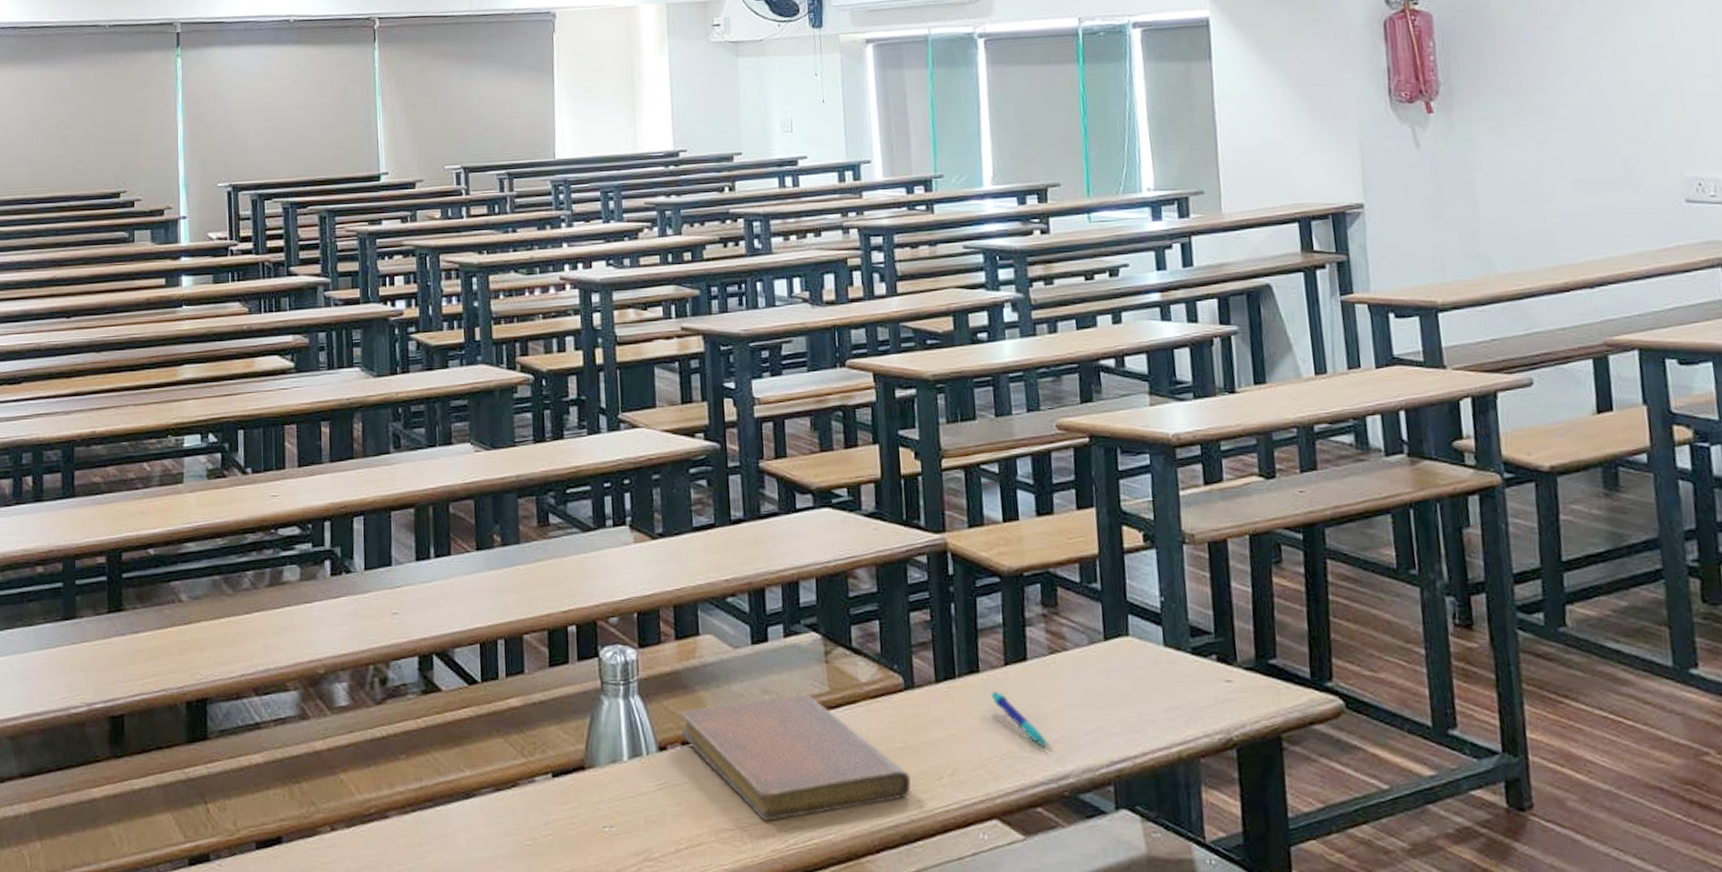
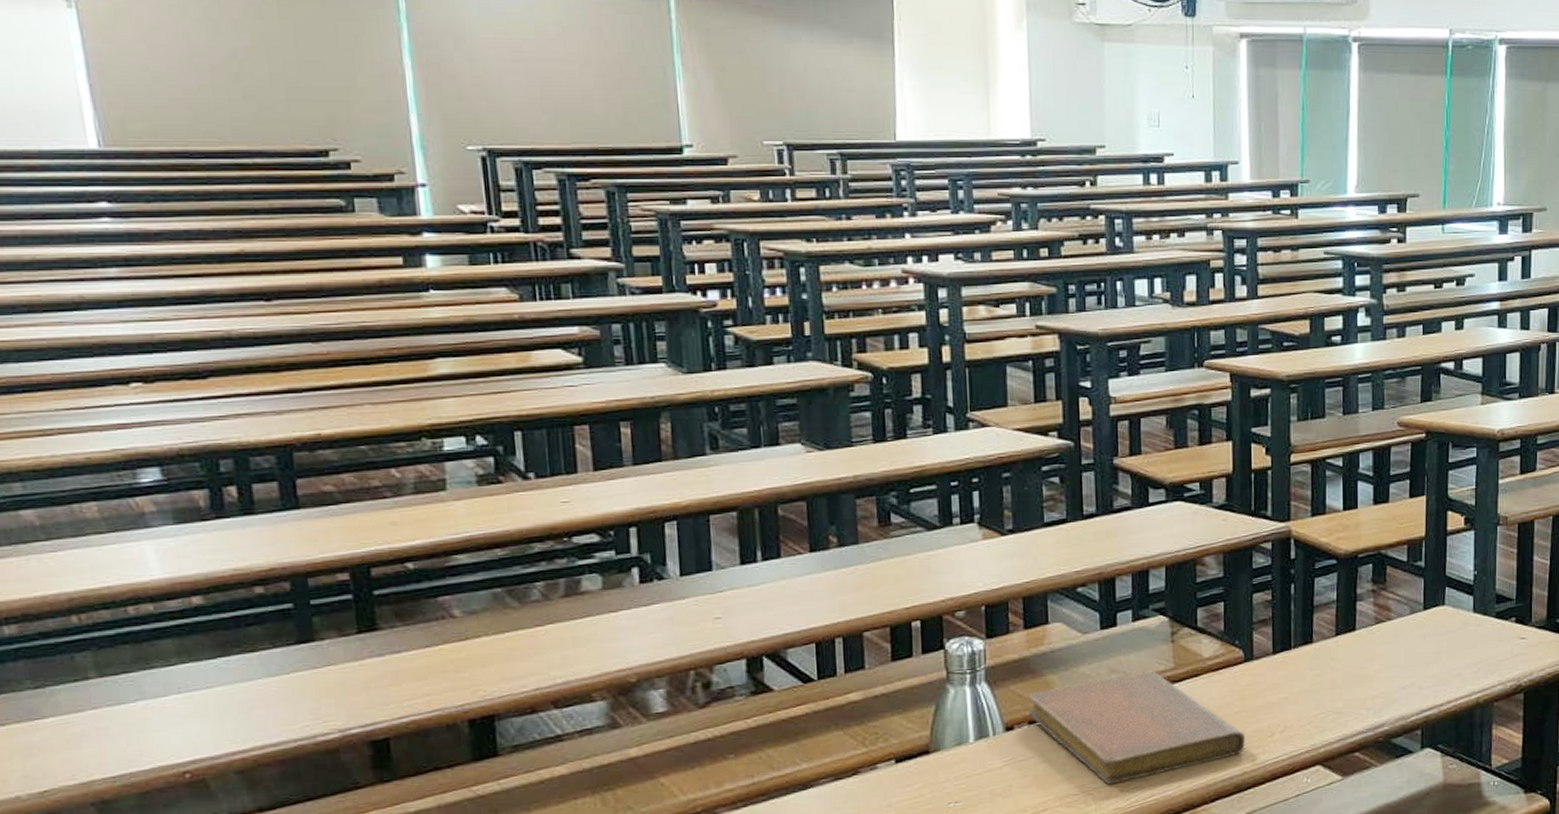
pen: present [991,692,1049,748] -> none [1321,658,1369,703]

